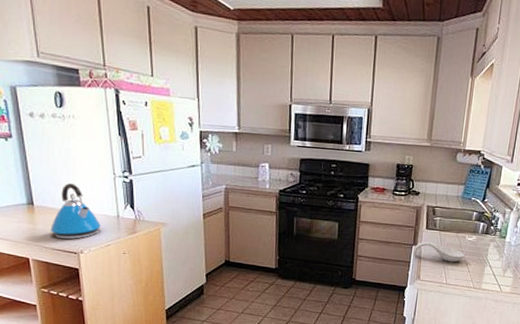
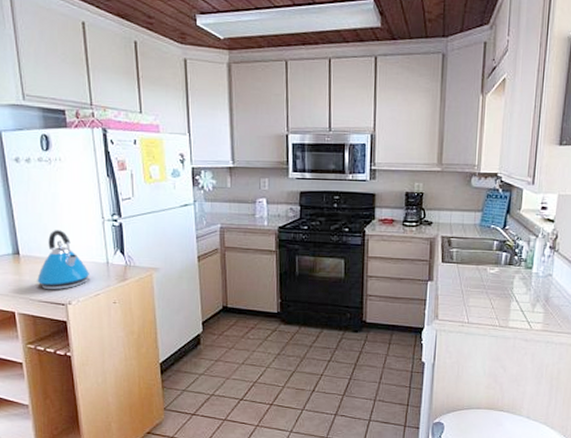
spoon rest: present [413,241,465,262] -> none [429,276,487,298]

